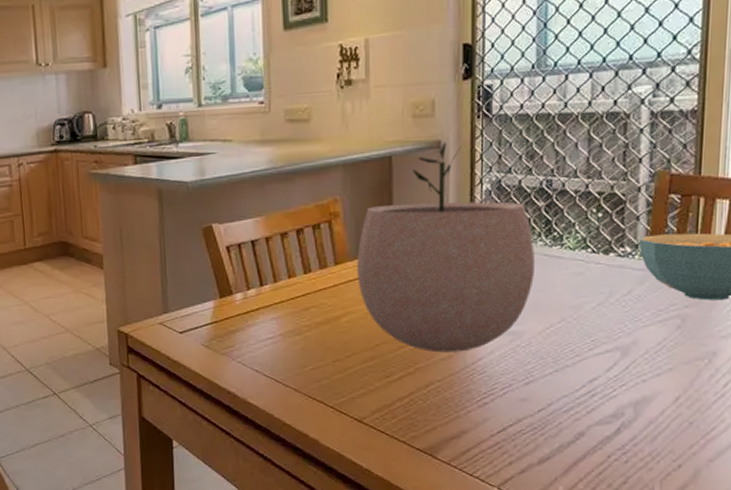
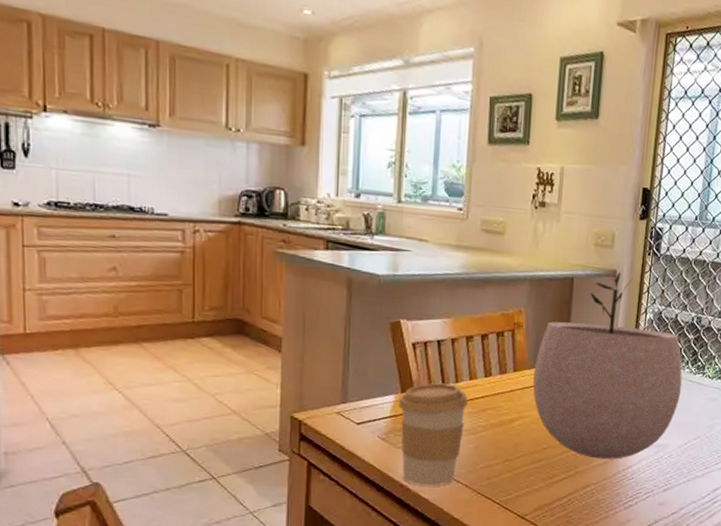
coffee cup: none [218,284,289,392] -> present [398,383,468,486]

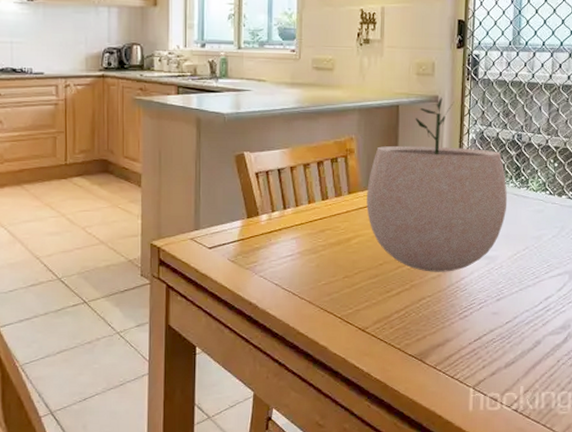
coffee cup: present [398,383,468,486] -> none [245,208,308,304]

